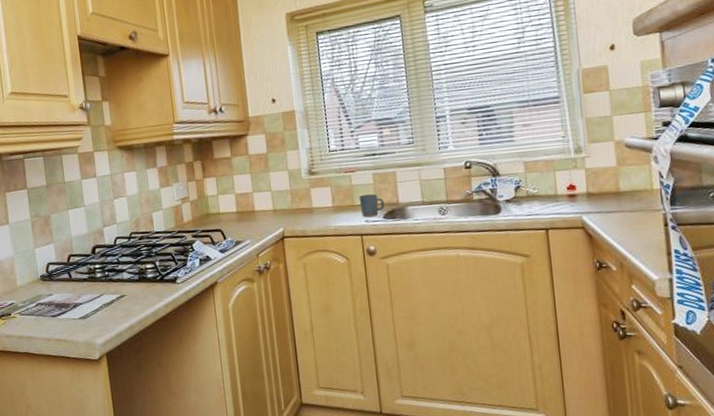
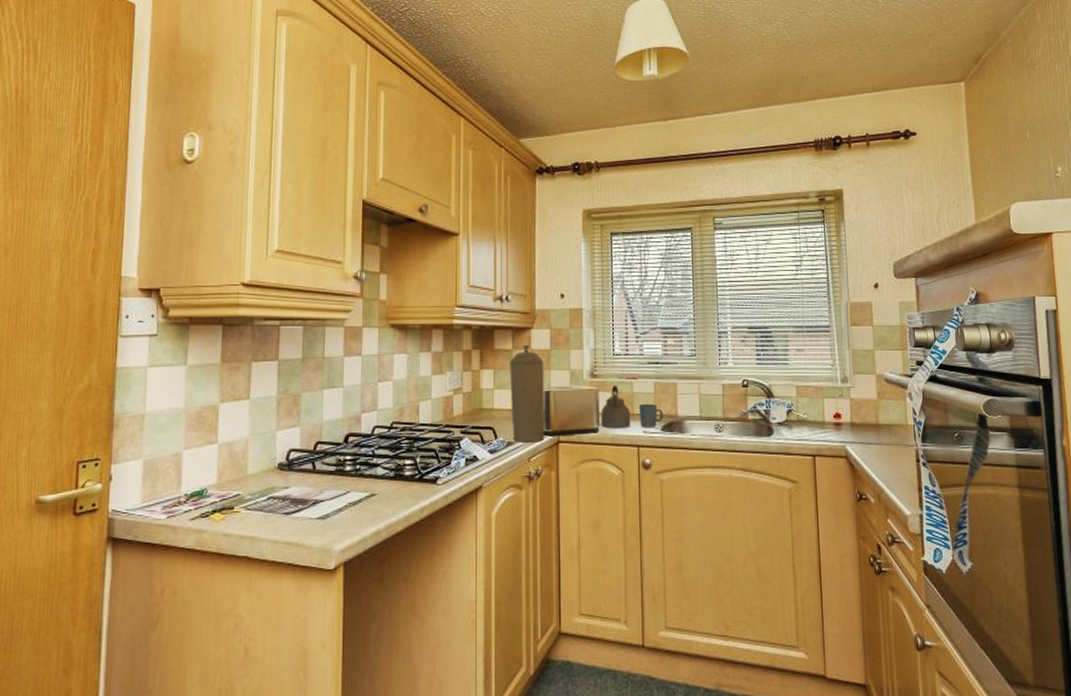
canister: none [230,150,270,242] -> present [510,344,544,444]
toaster: none [263,182,322,234] -> present [543,384,600,438]
kettle: none [322,179,353,221] -> present [601,385,631,429]

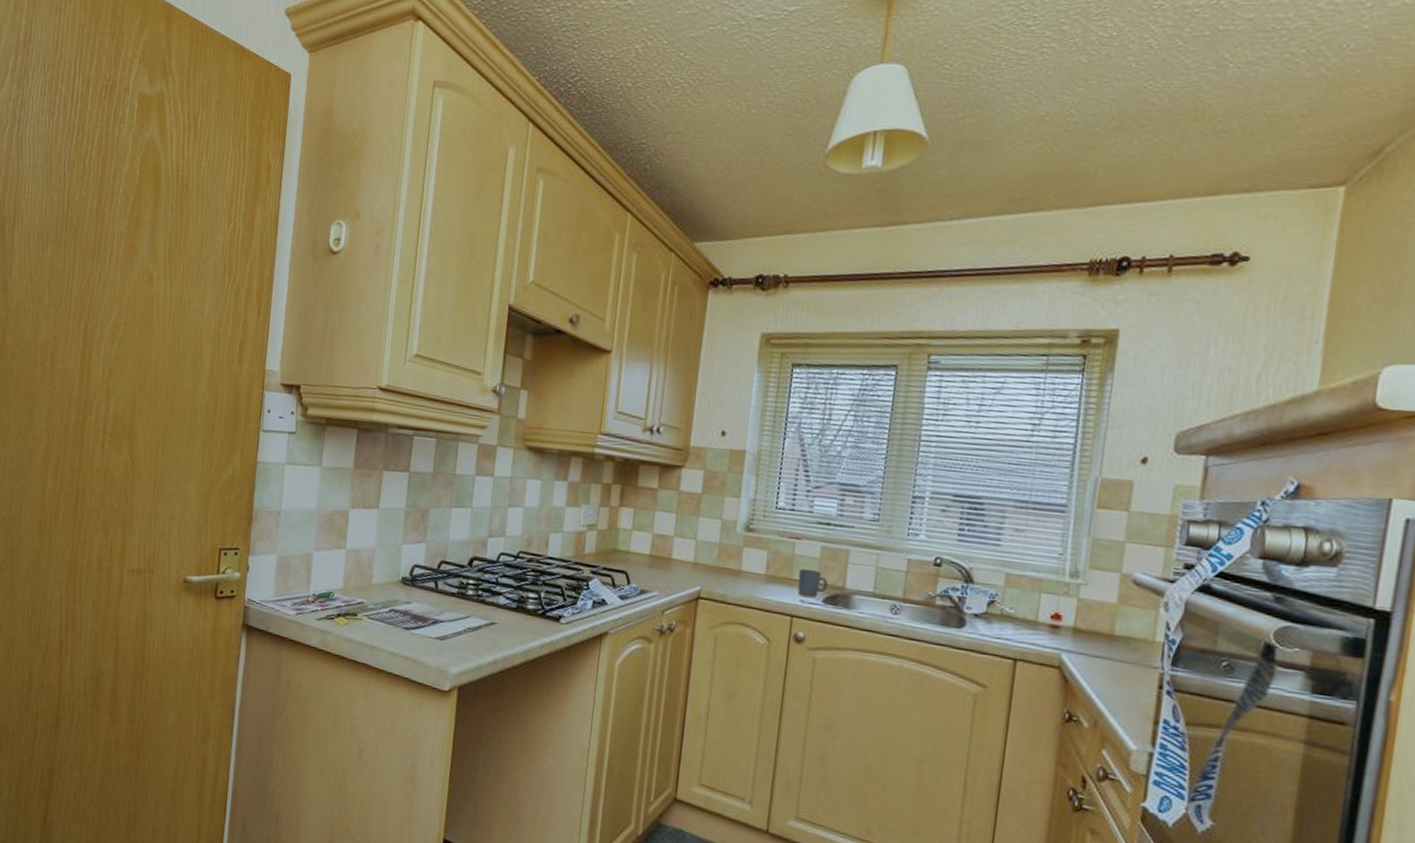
canister: present [510,344,544,444] -> none [647,484,693,596]
toaster: present [543,384,600,438] -> none [682,533,754,595]
kettle: present [601,385,631,429] -> none [750,543,788,594]

